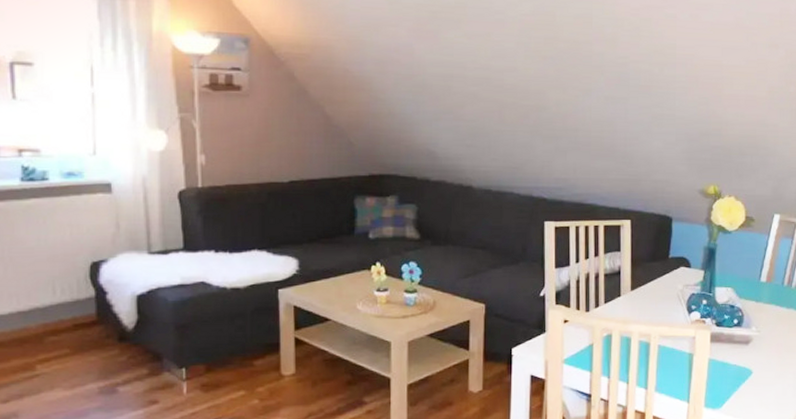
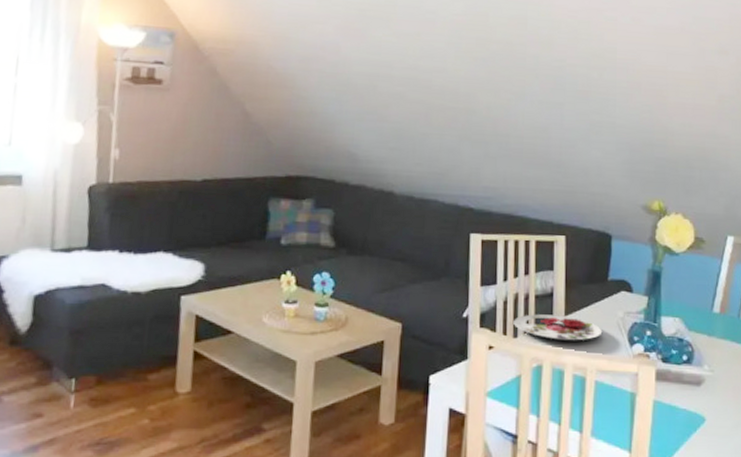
plate: none [586,290,664,312] -> present [513,314,603,341]

